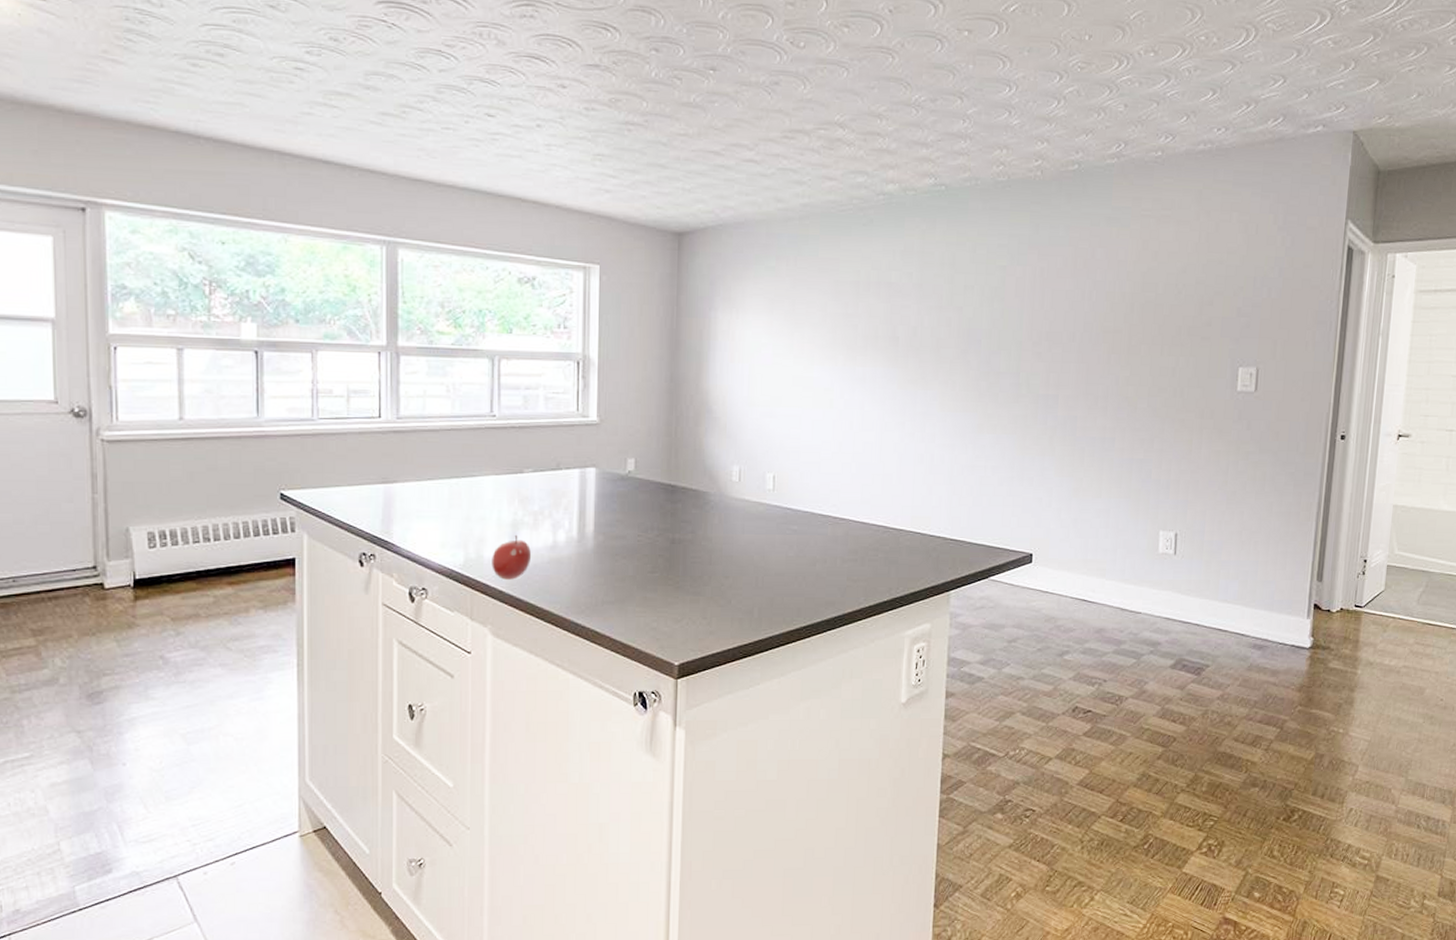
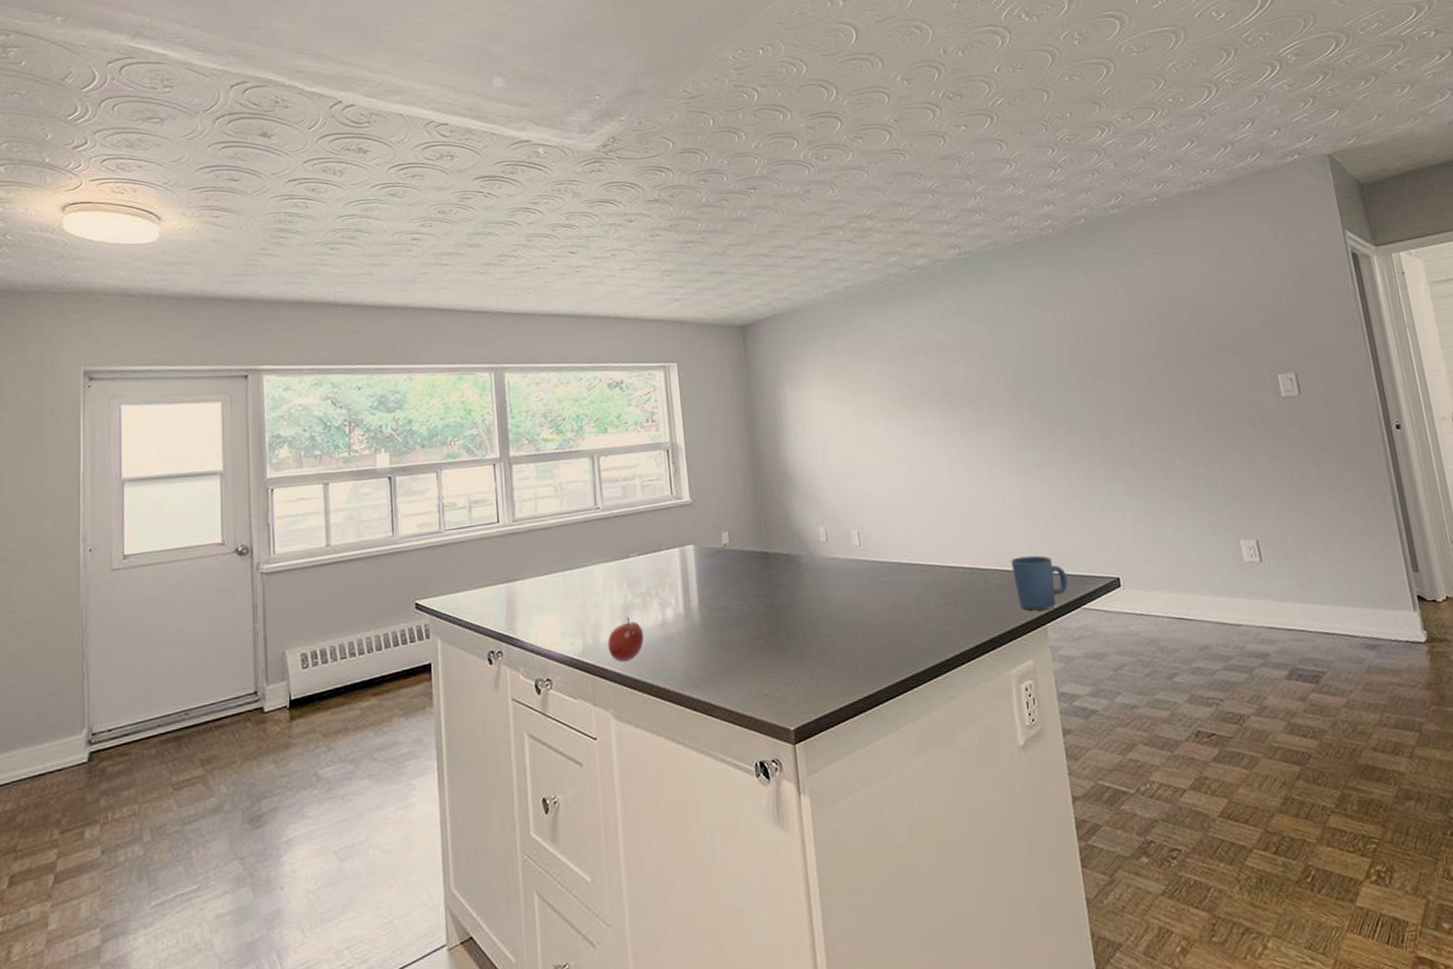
mug: none [926,521,981,577] -> present [1011,555,1068,611]

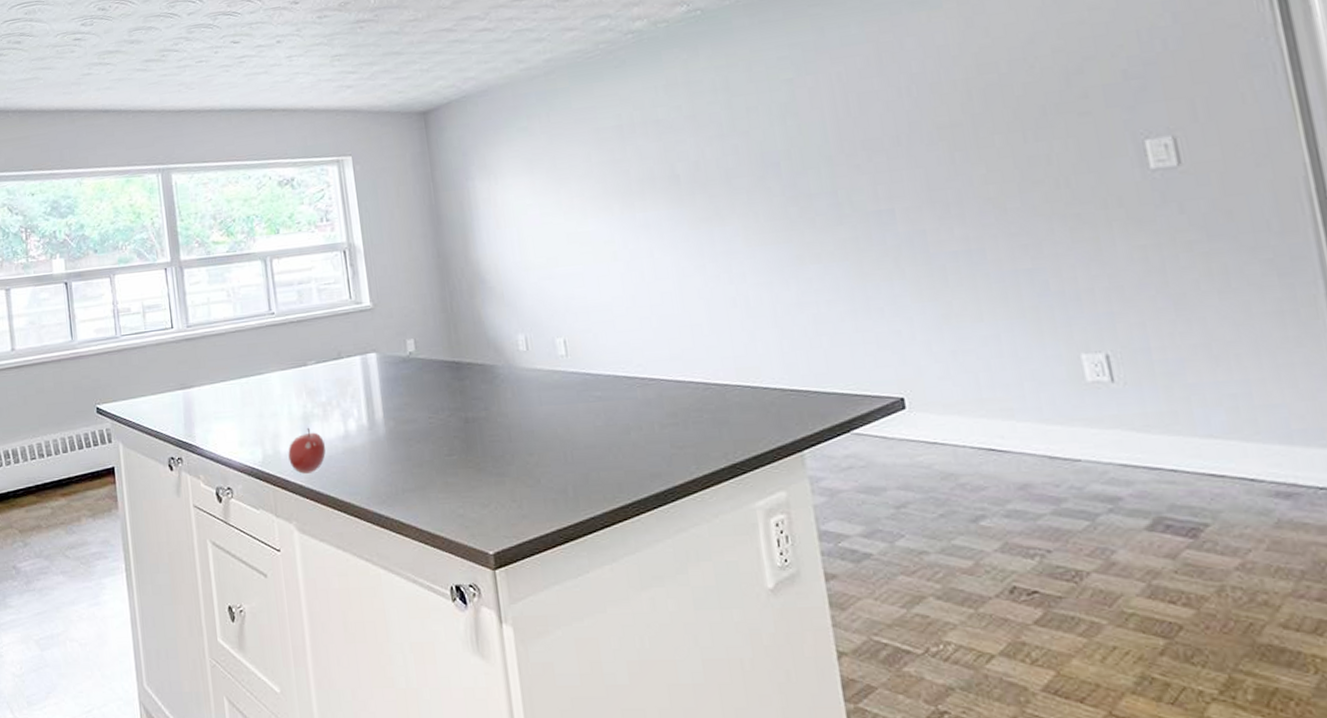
mug: present [1011,555,1068,611] -> none [757,369,833,435]

